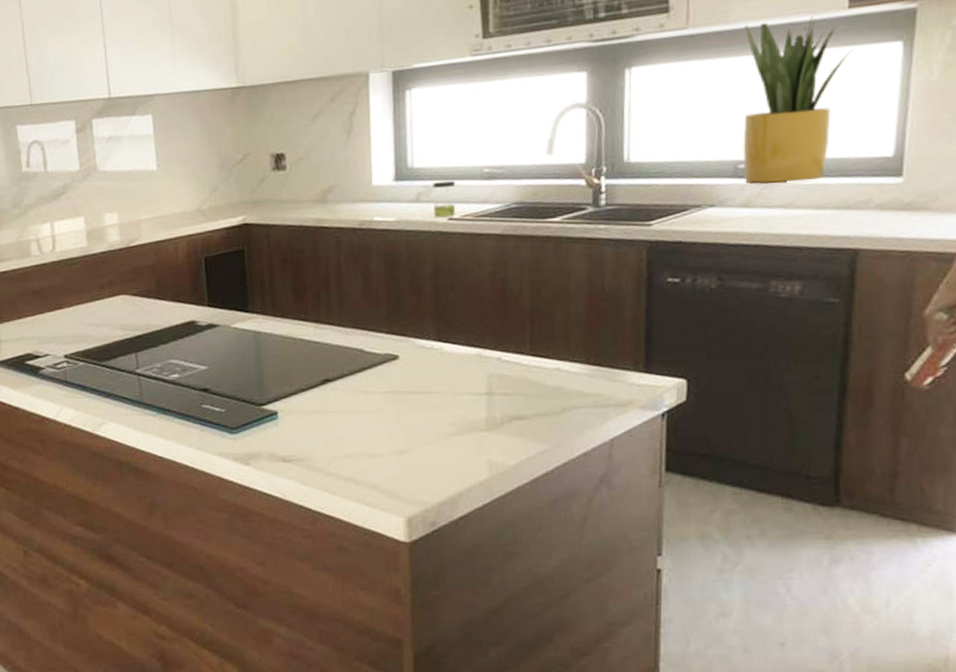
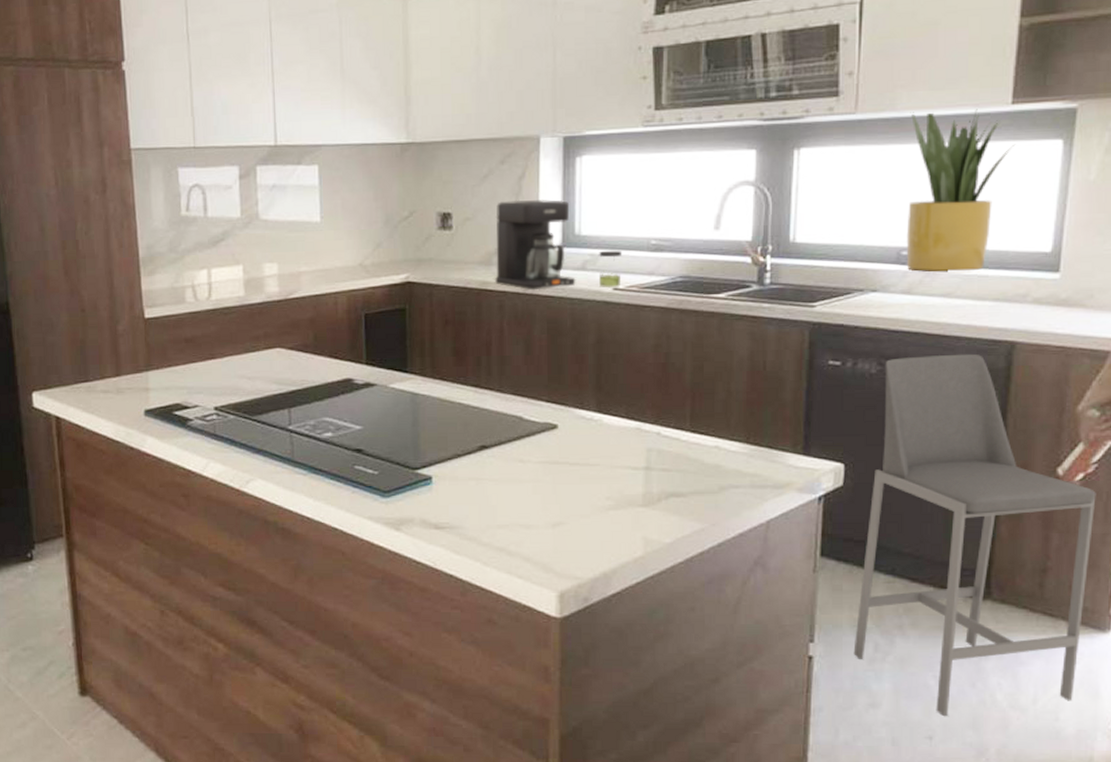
coffee maker: none [328,134,411,225] -> present [494,199,576,291]
bar stool: none [702,263,946,622] -> present [853,354,1096,716]

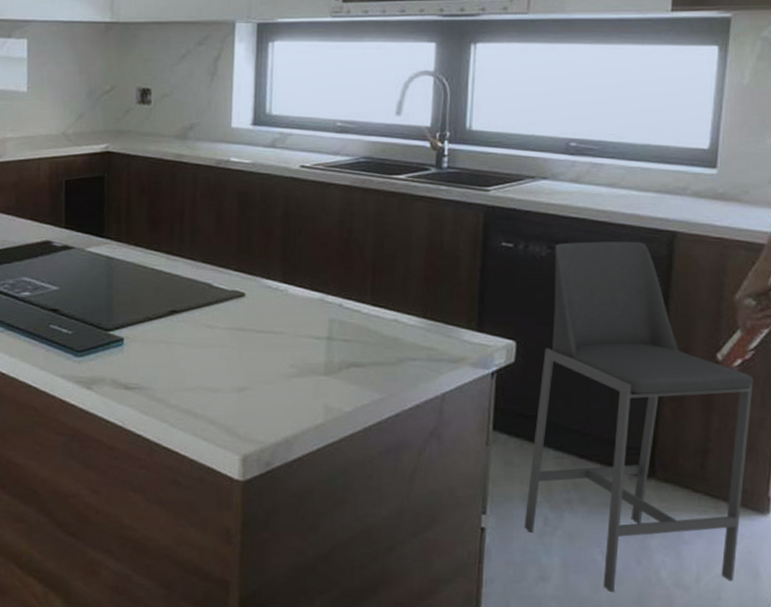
coffee maker: present [494,199,576,291] -> none [188,79,266,165]
jar: present [599,250,623,287] -> none [288,130,310,165]
planter: present [906,109,1016,272] -> none [574,14,675,164]

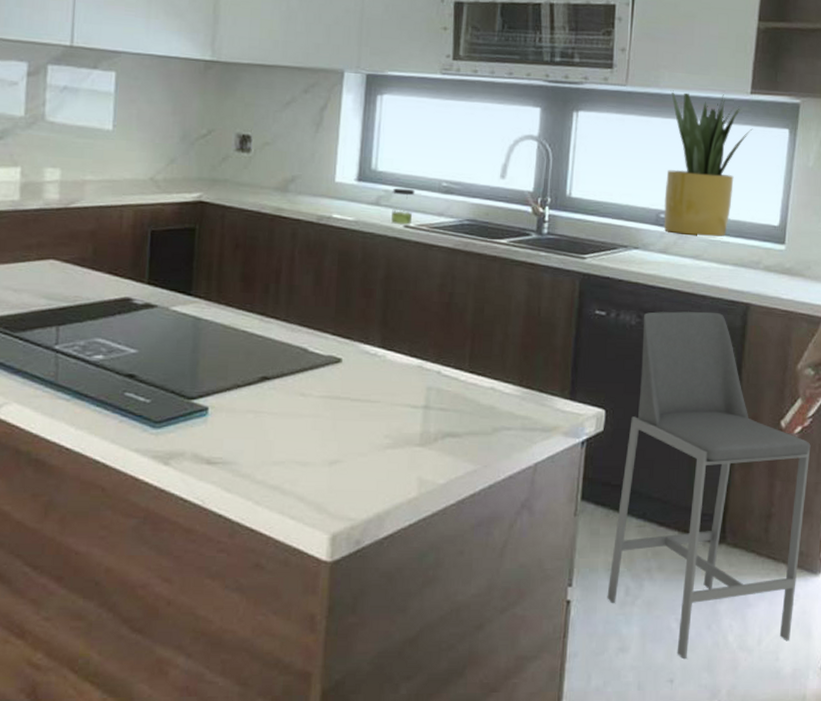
jar: none [288,130,310,165] -> present [391,188,415,225]
planter: none [574,14,675,164] -> present [663,90,753,238]

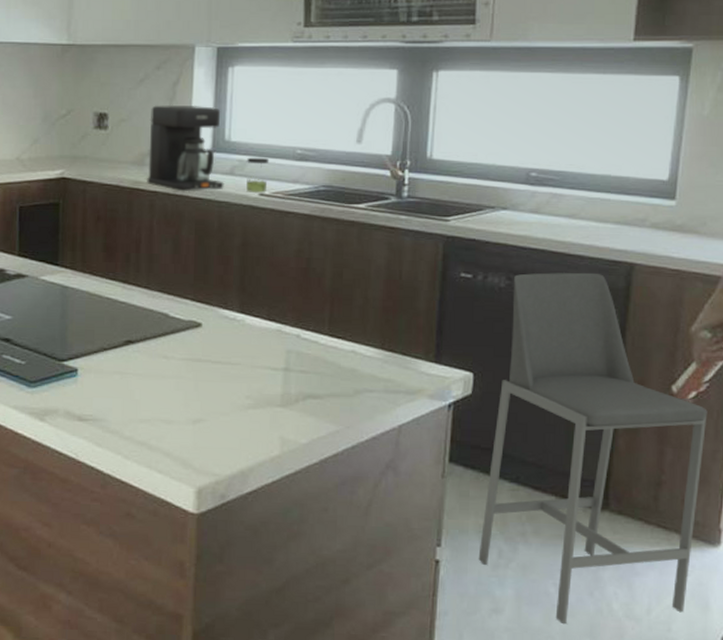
coffee maker: none [289,130,369,222] -> present [146,104,224,192]
planter: present [663,90,753,238] -> none [534,43,637,195]

